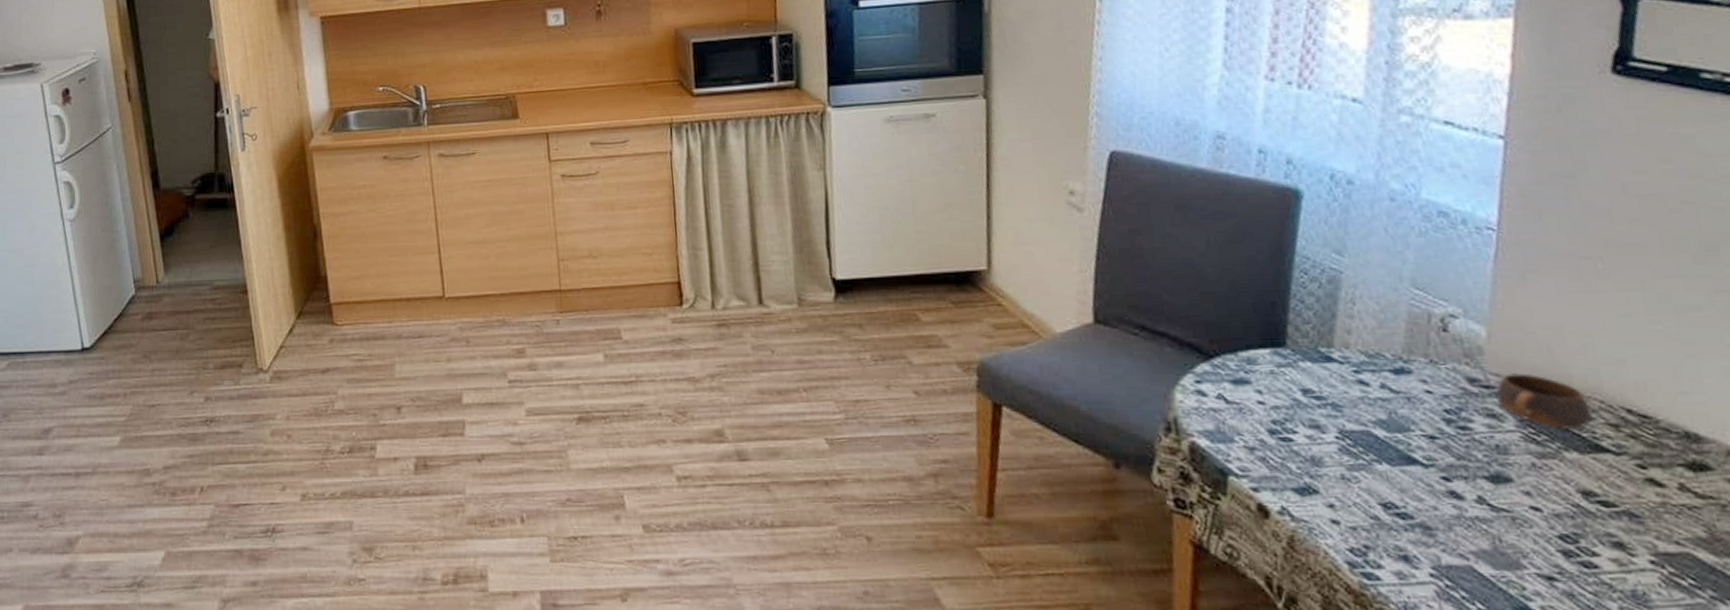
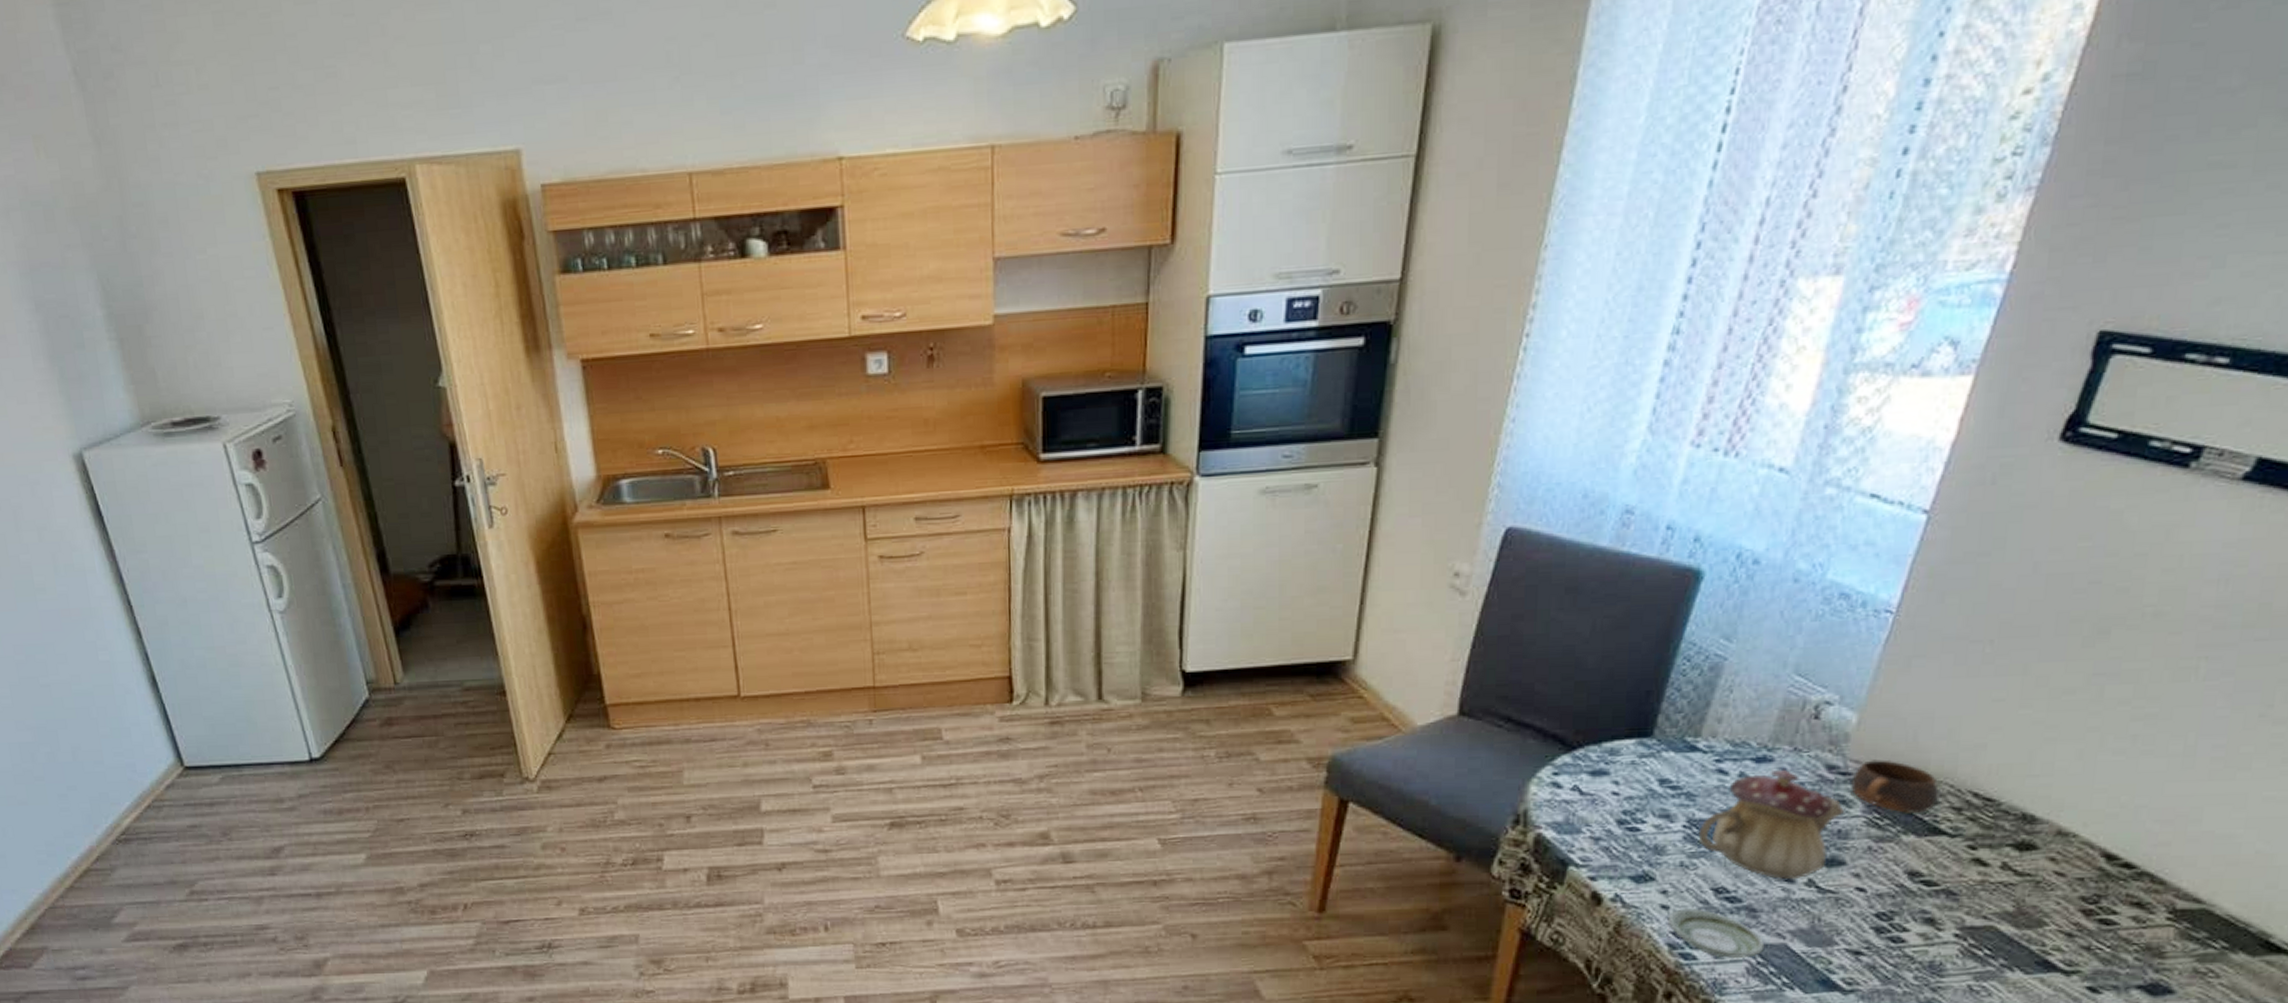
saucer: none [1341,524,1450,581] -> present [1669,908,1765,959]
teapot: none [1352,381,1497,497] -> present [1698,769,1844,880]

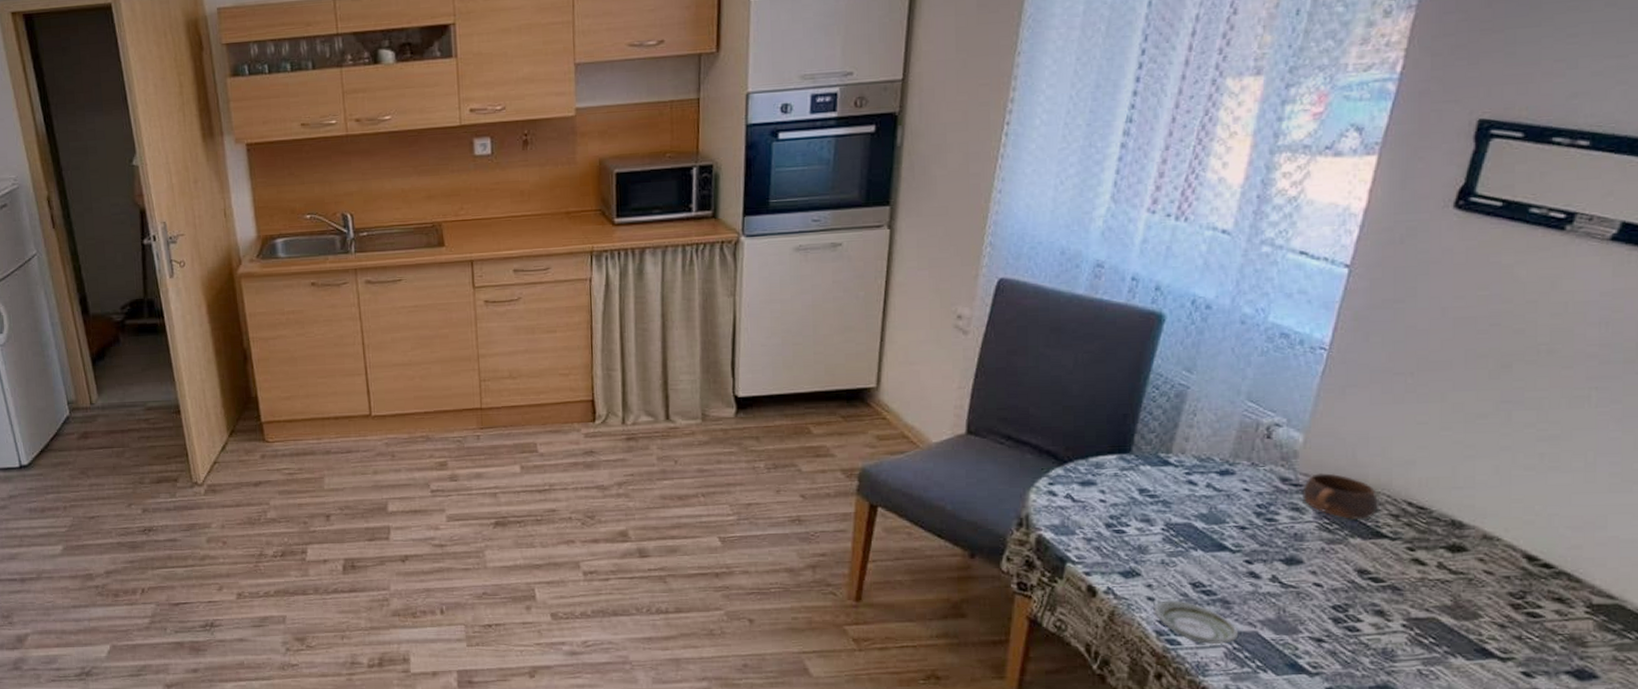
teapot: present [1698,769,1844,880] -> none [1175,481,1298,576]

